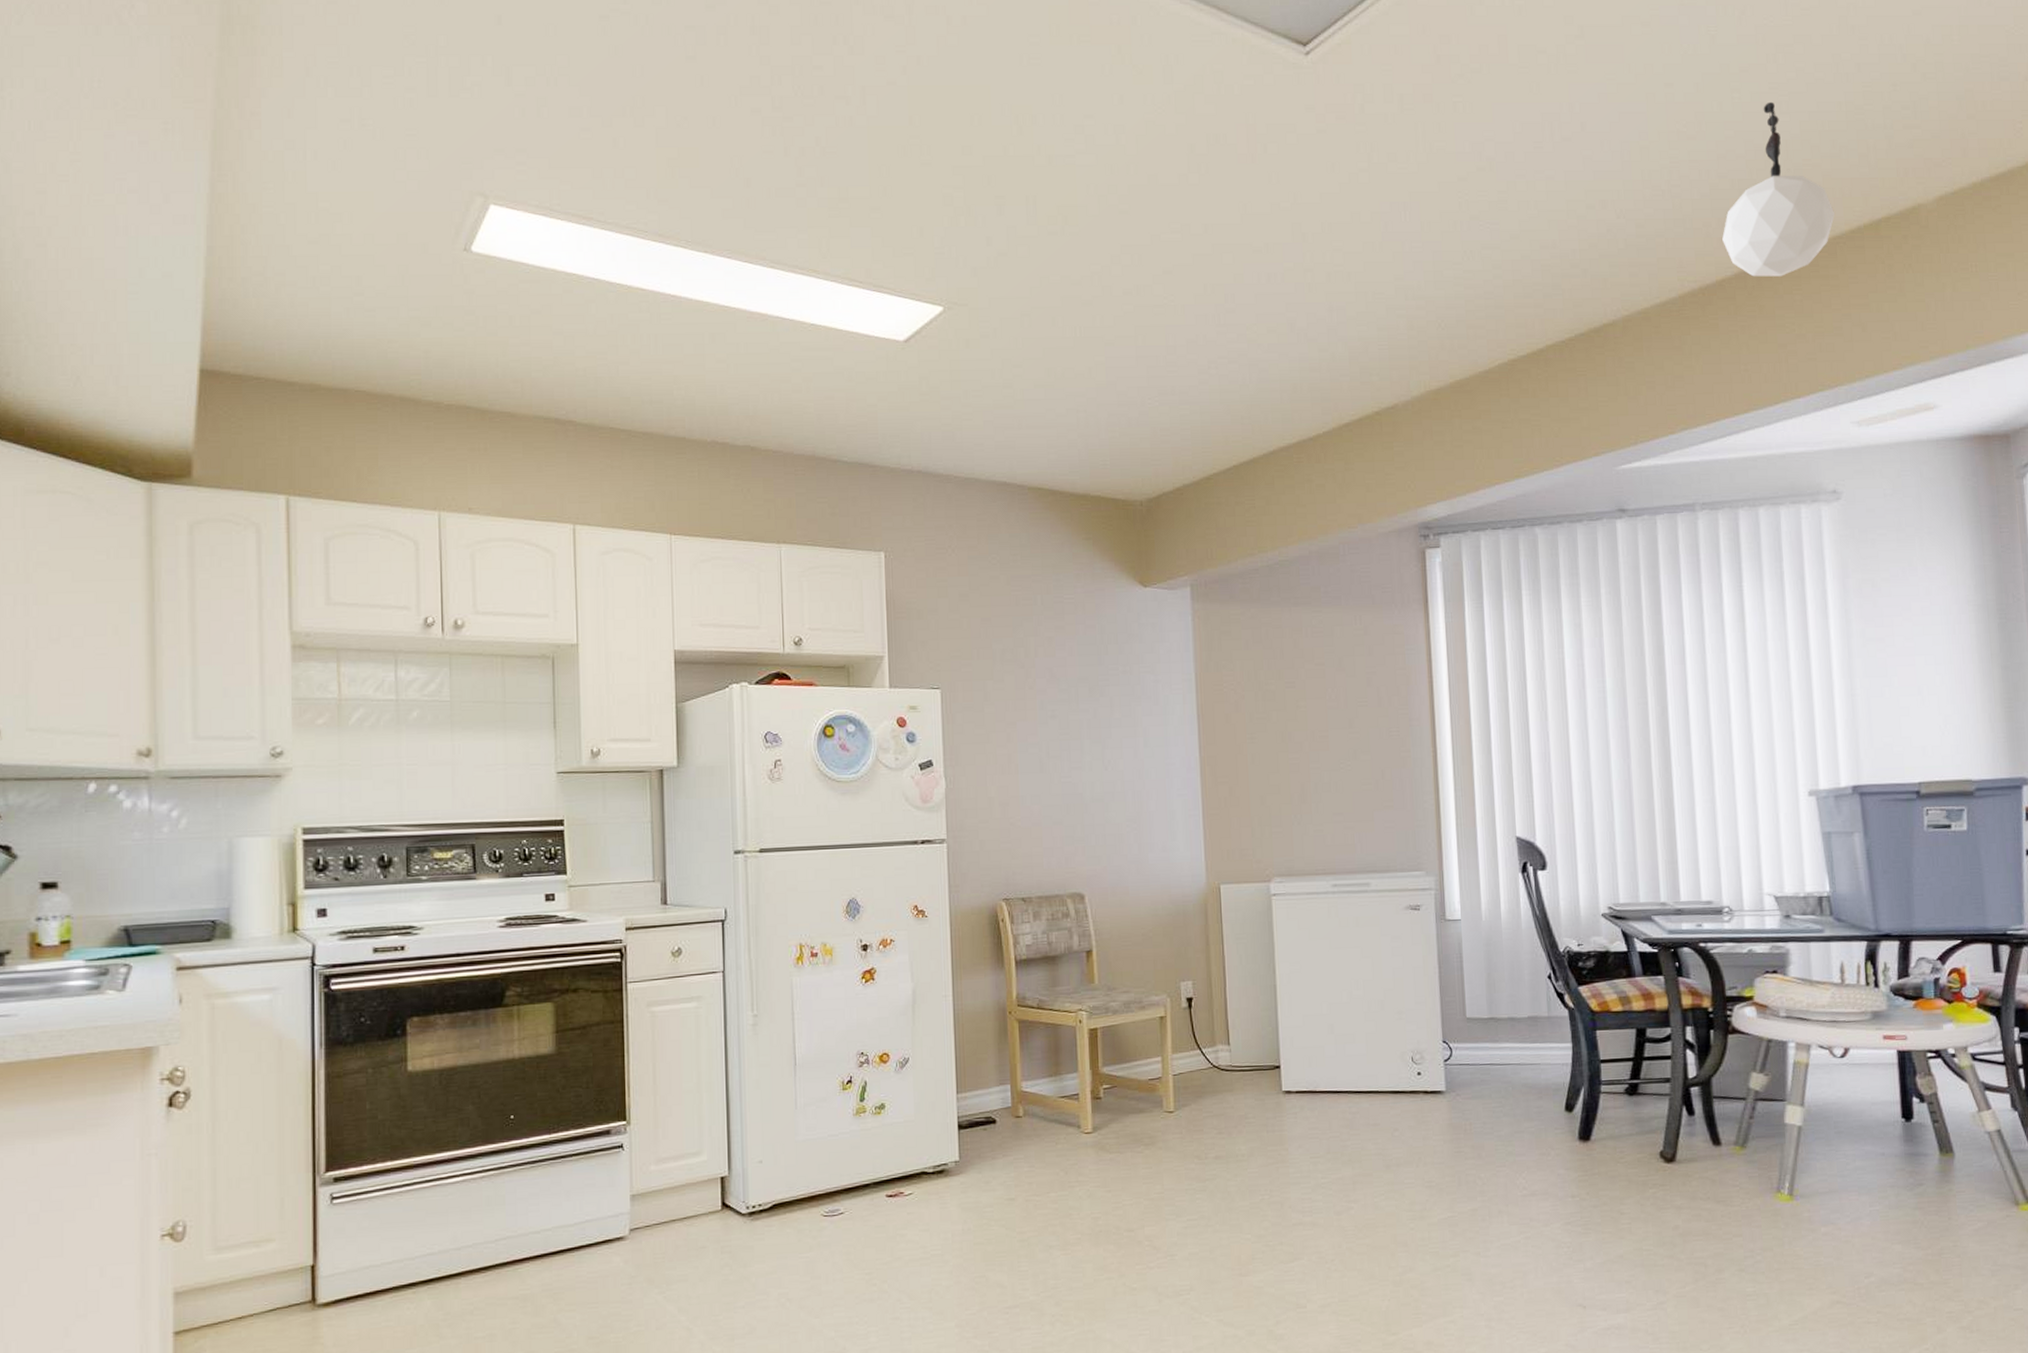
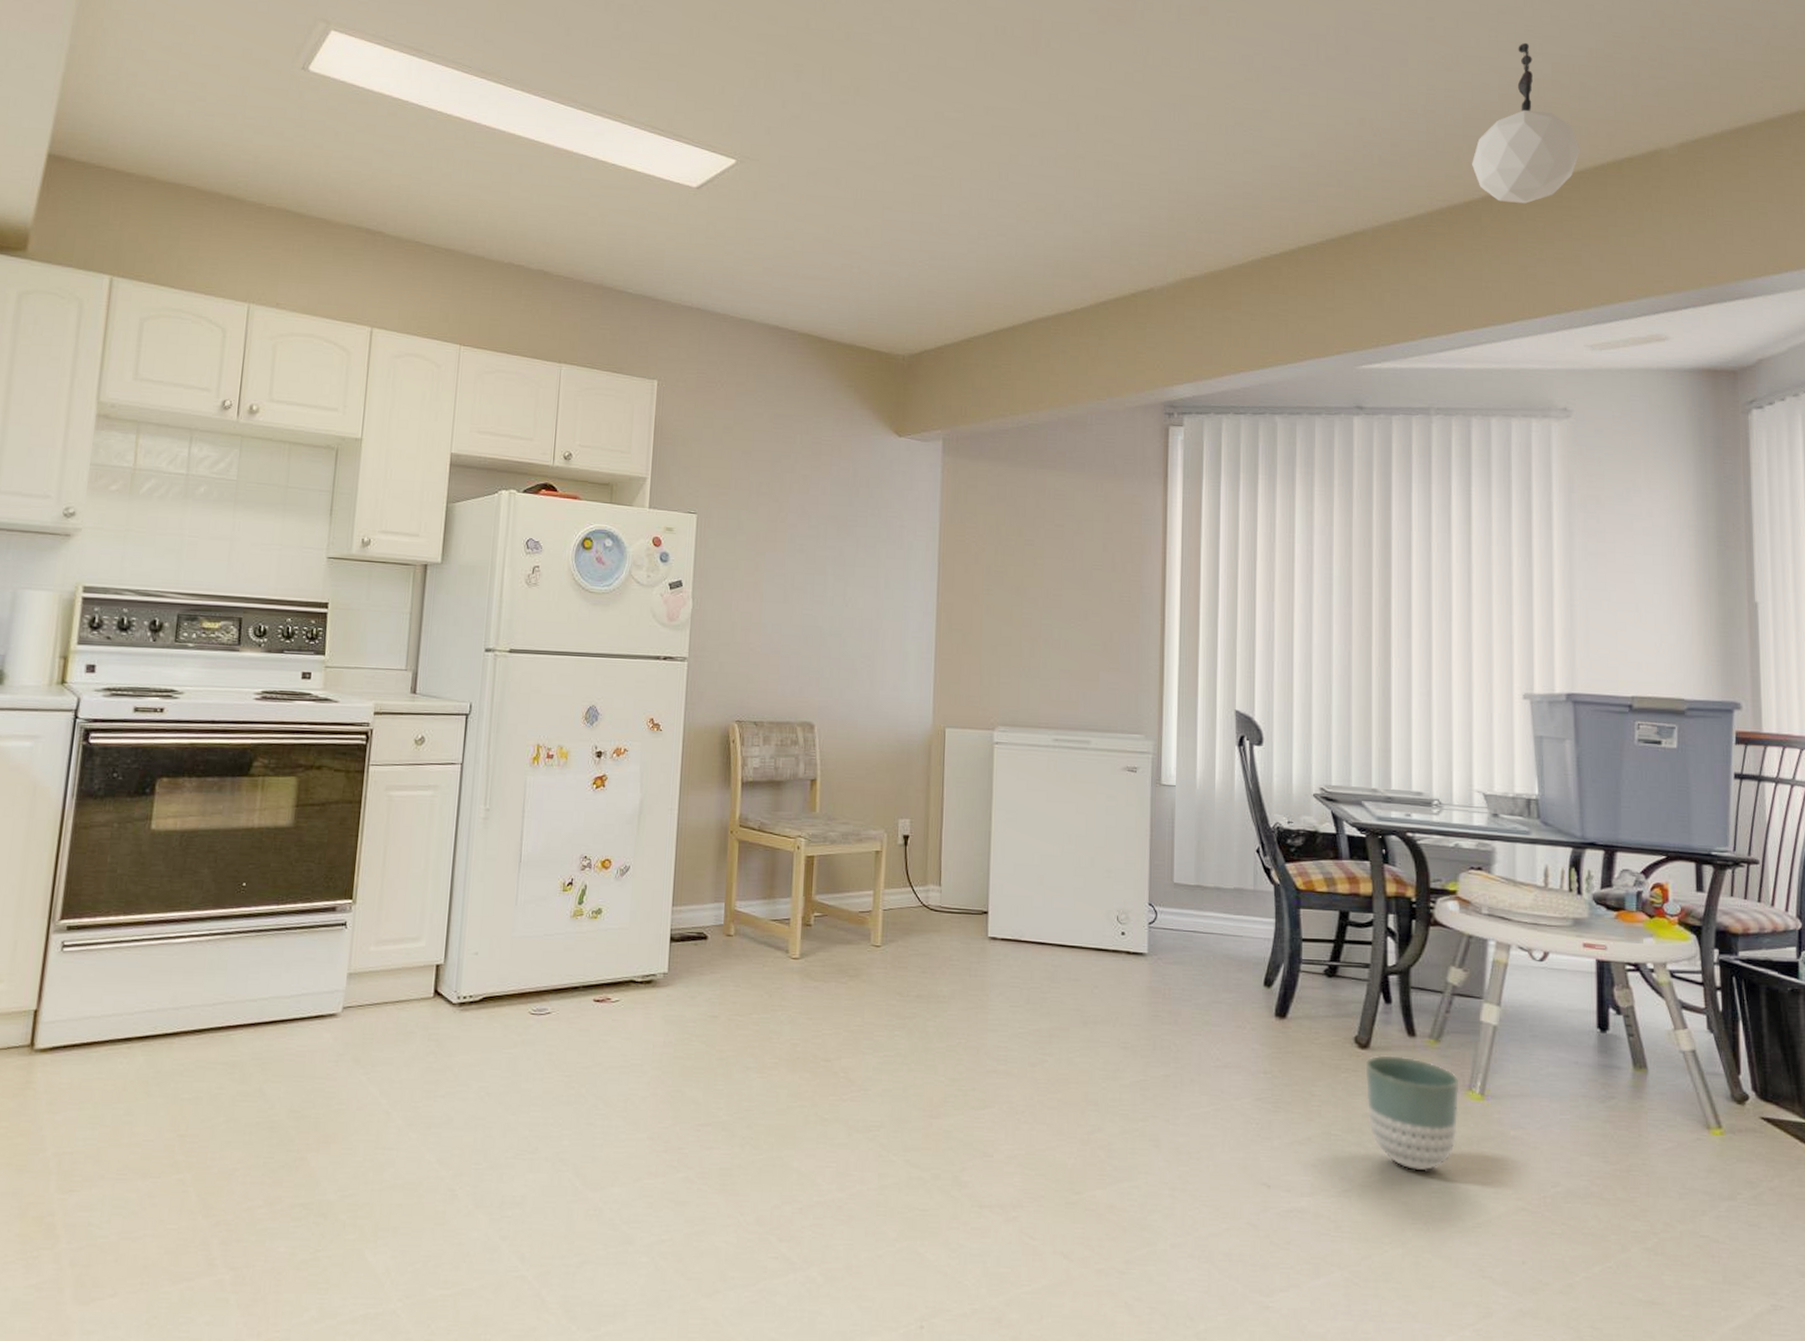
planter: none [1672,1166,1769,1276] -> present [1365,1055,1460,1171]

